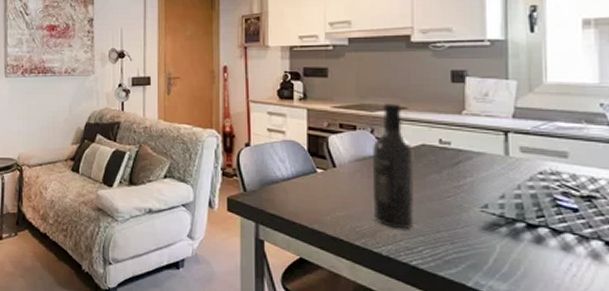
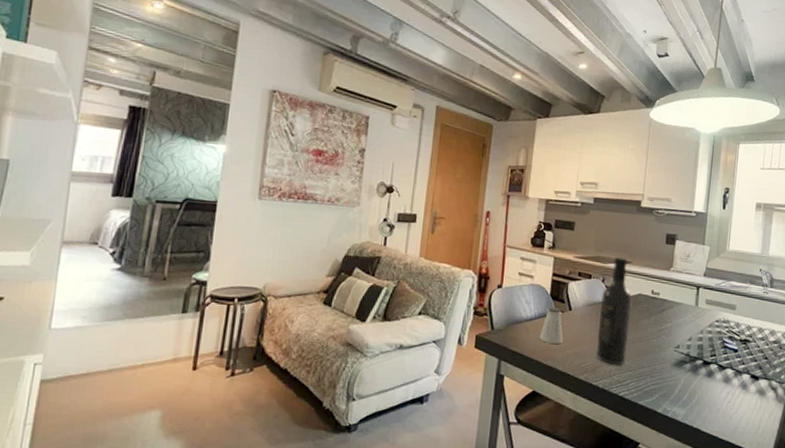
saltshaker: none [300,164,330,205] -> present [539,306,563,344]

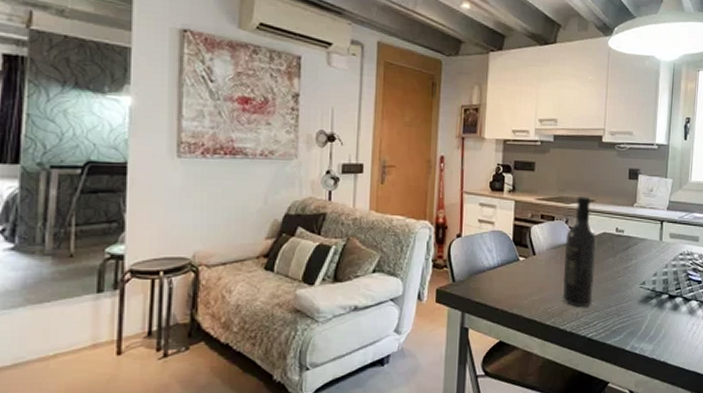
saltshaker: present [539,306,563,344] -> none [503,253,528,291]

